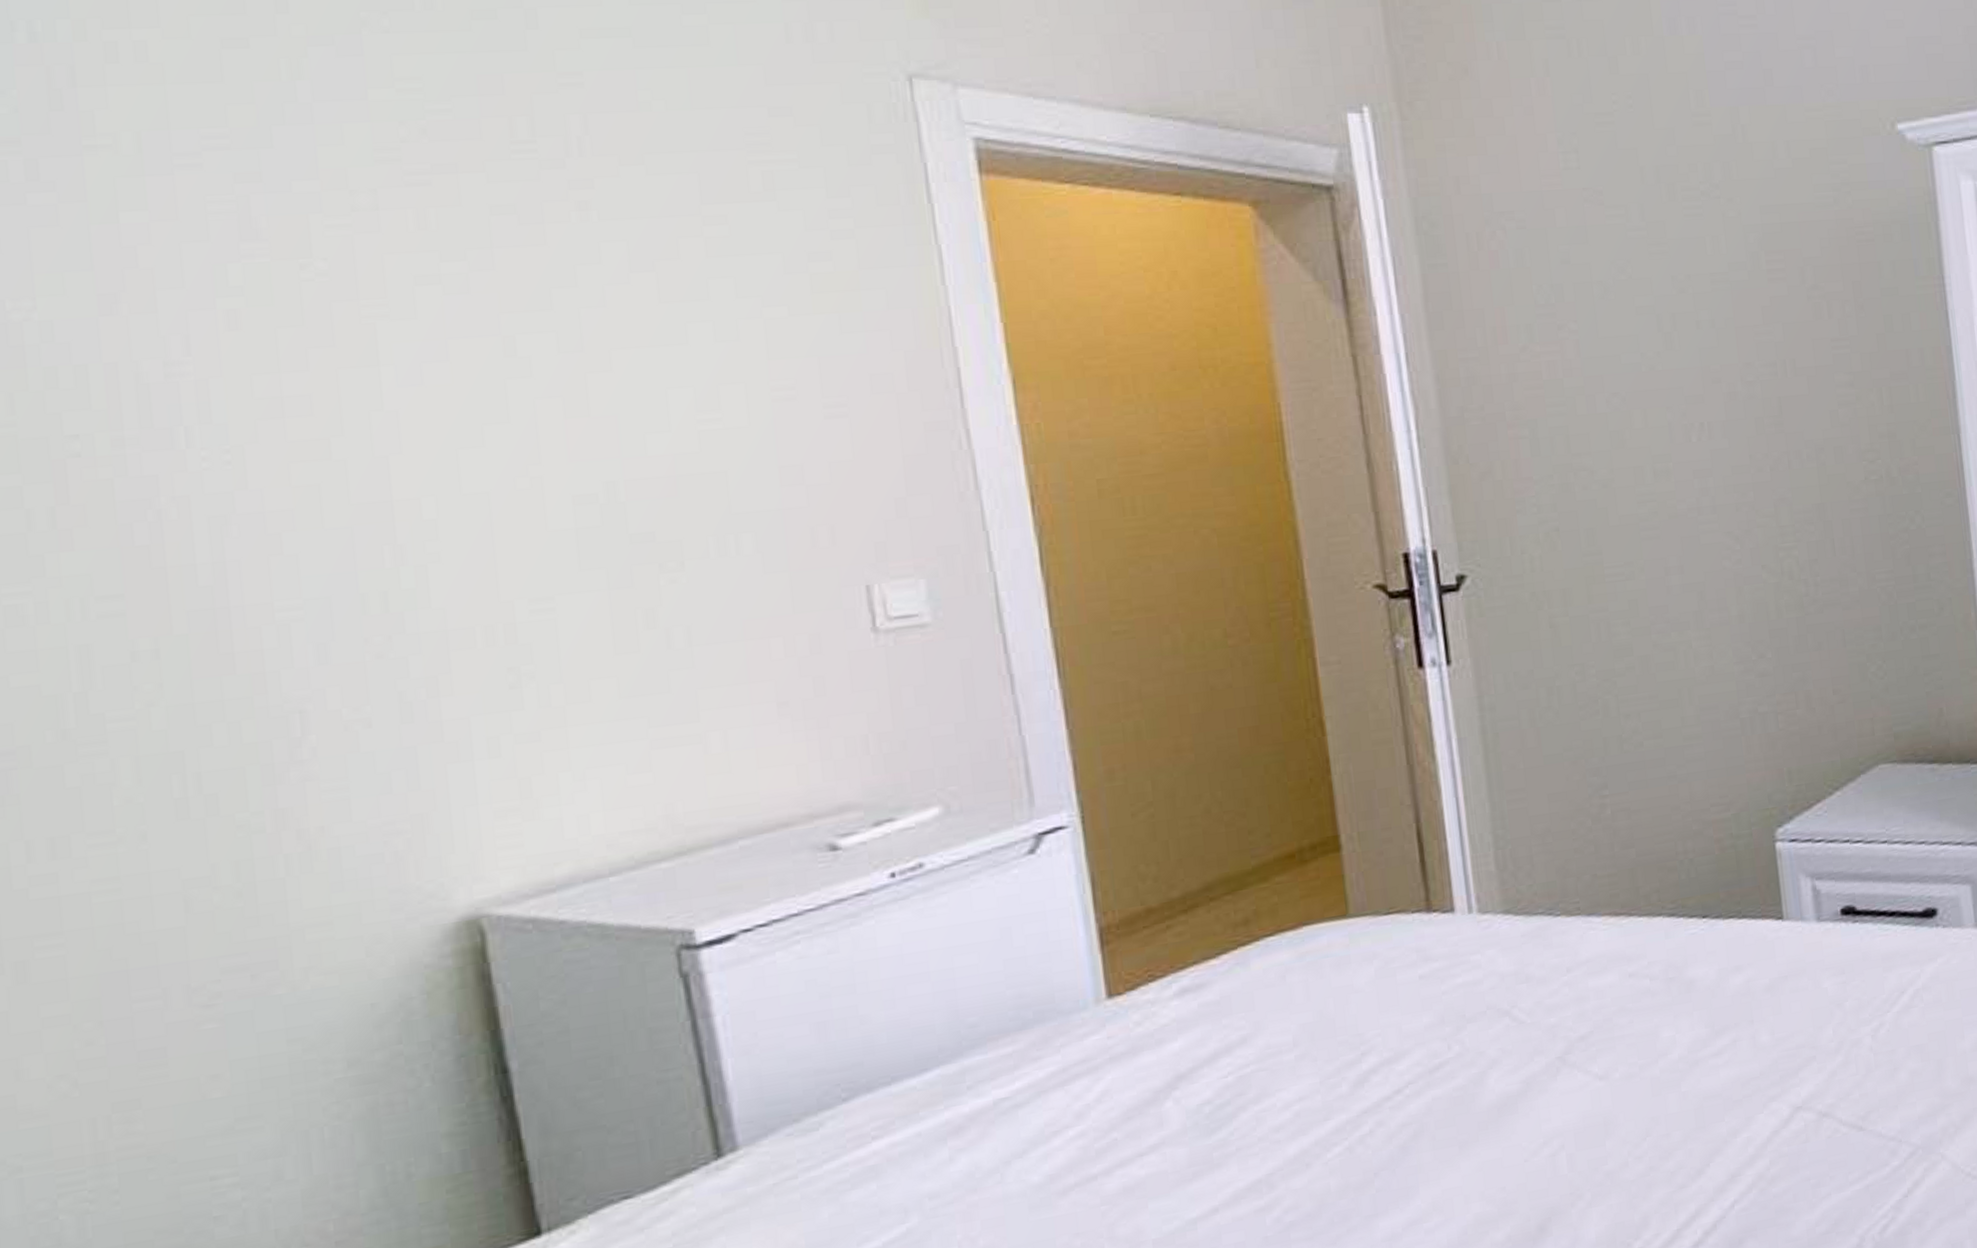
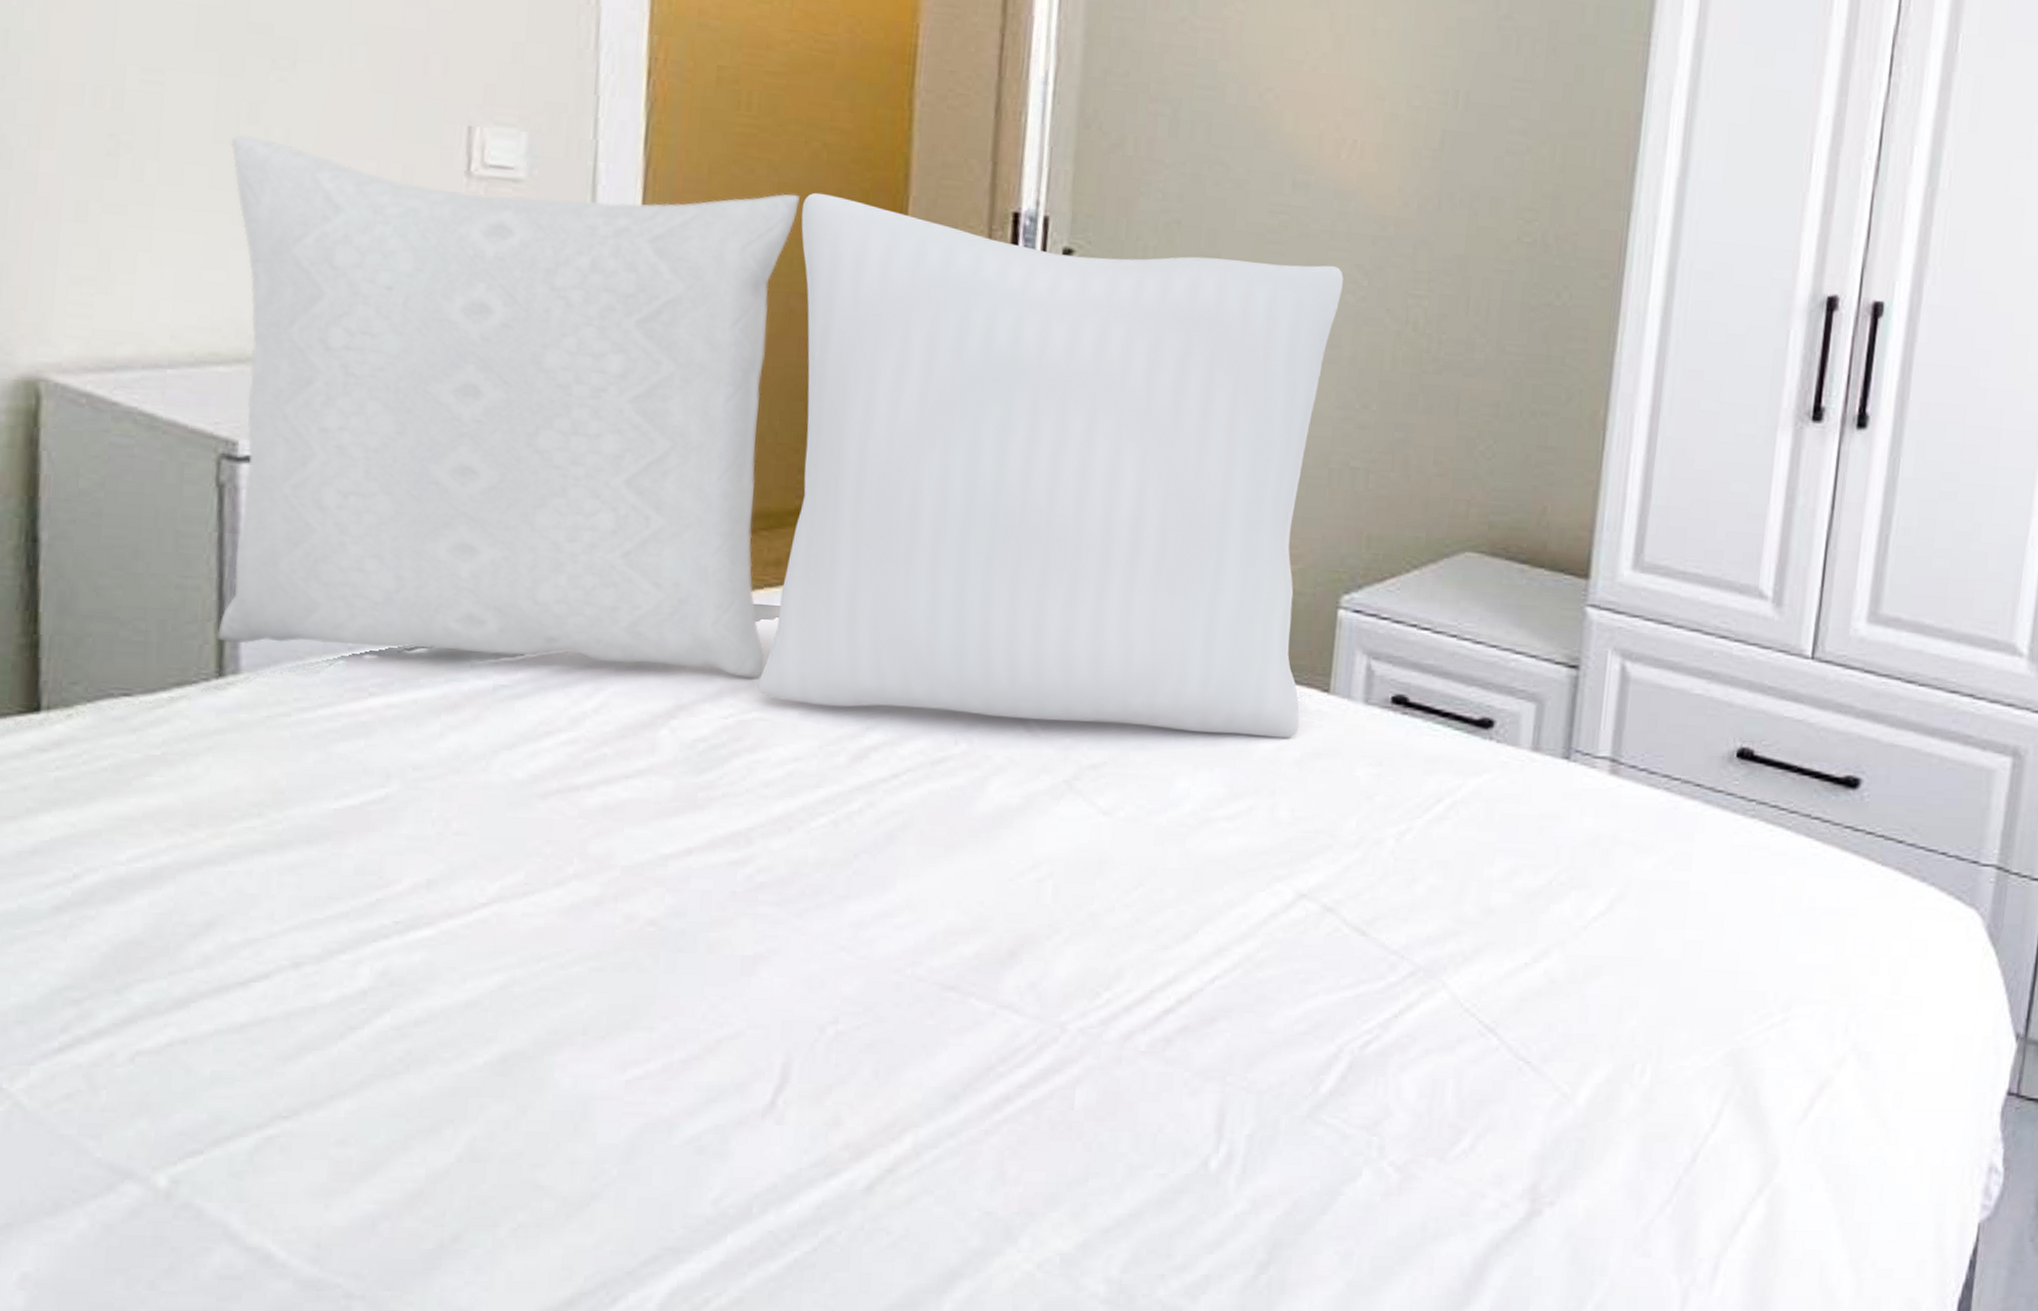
pillow: none [633,581,1252,1124] -> present [216,135,800,678]
pillow: none [1203,537,1763,1048] -> present [757,192,1344,738]

